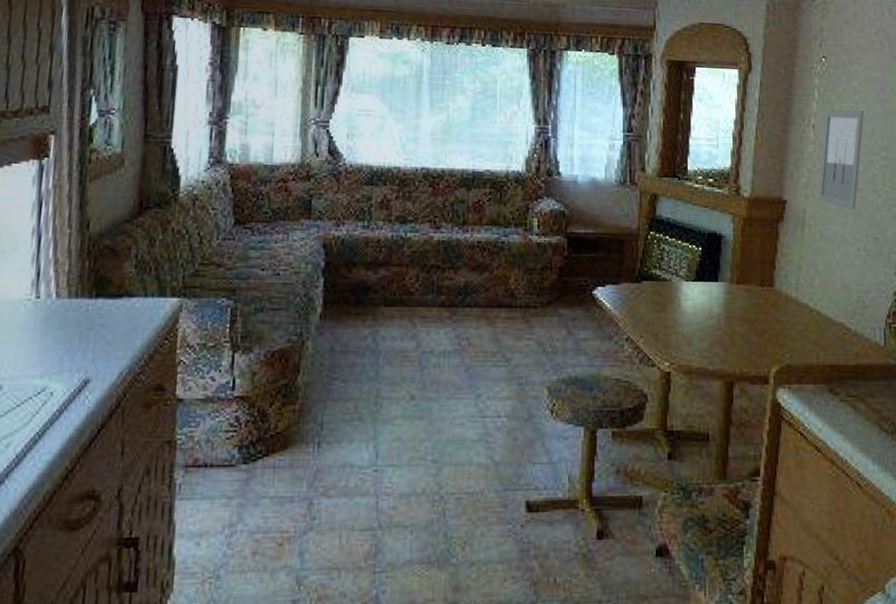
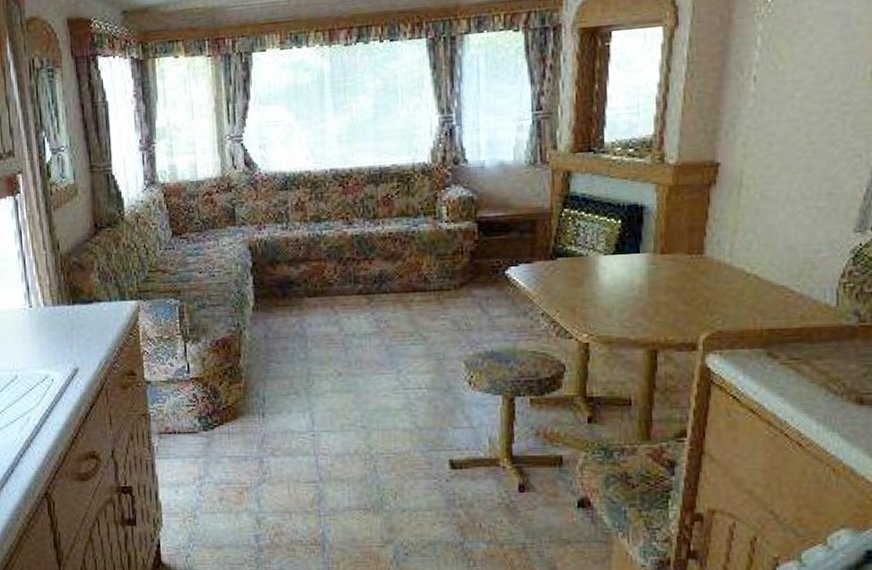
wall art: present [817,109,864,209] -> none [758,53,820,165]

